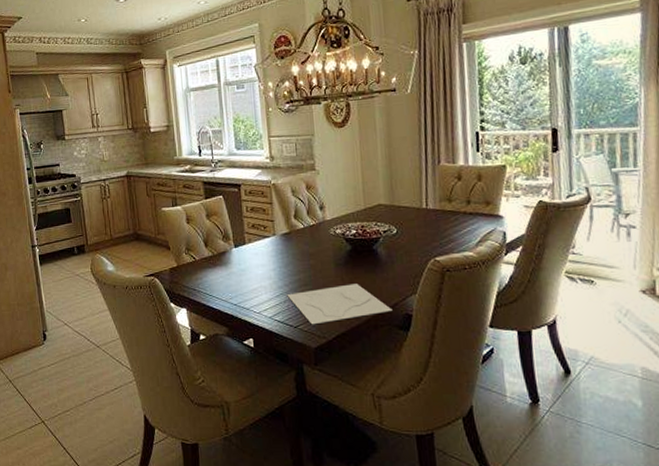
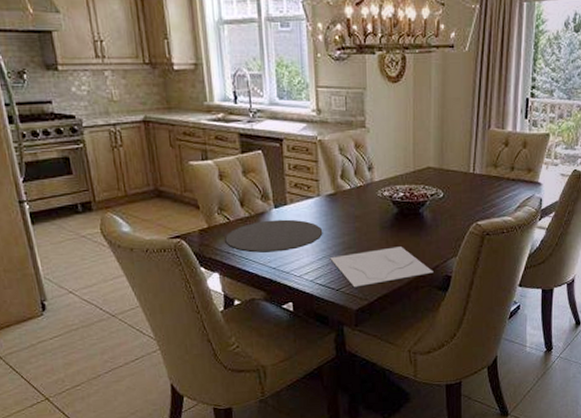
placemat: none [191,258,280,289] -> present [225,219,323,252]

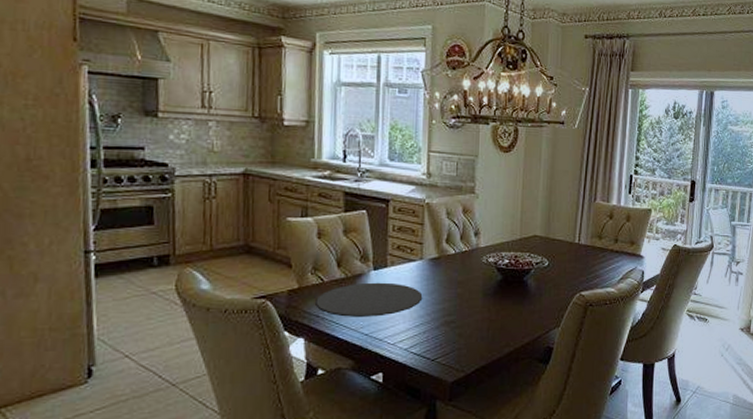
napkin: present [330,246,434,288] -> none [427,315,535,358]

